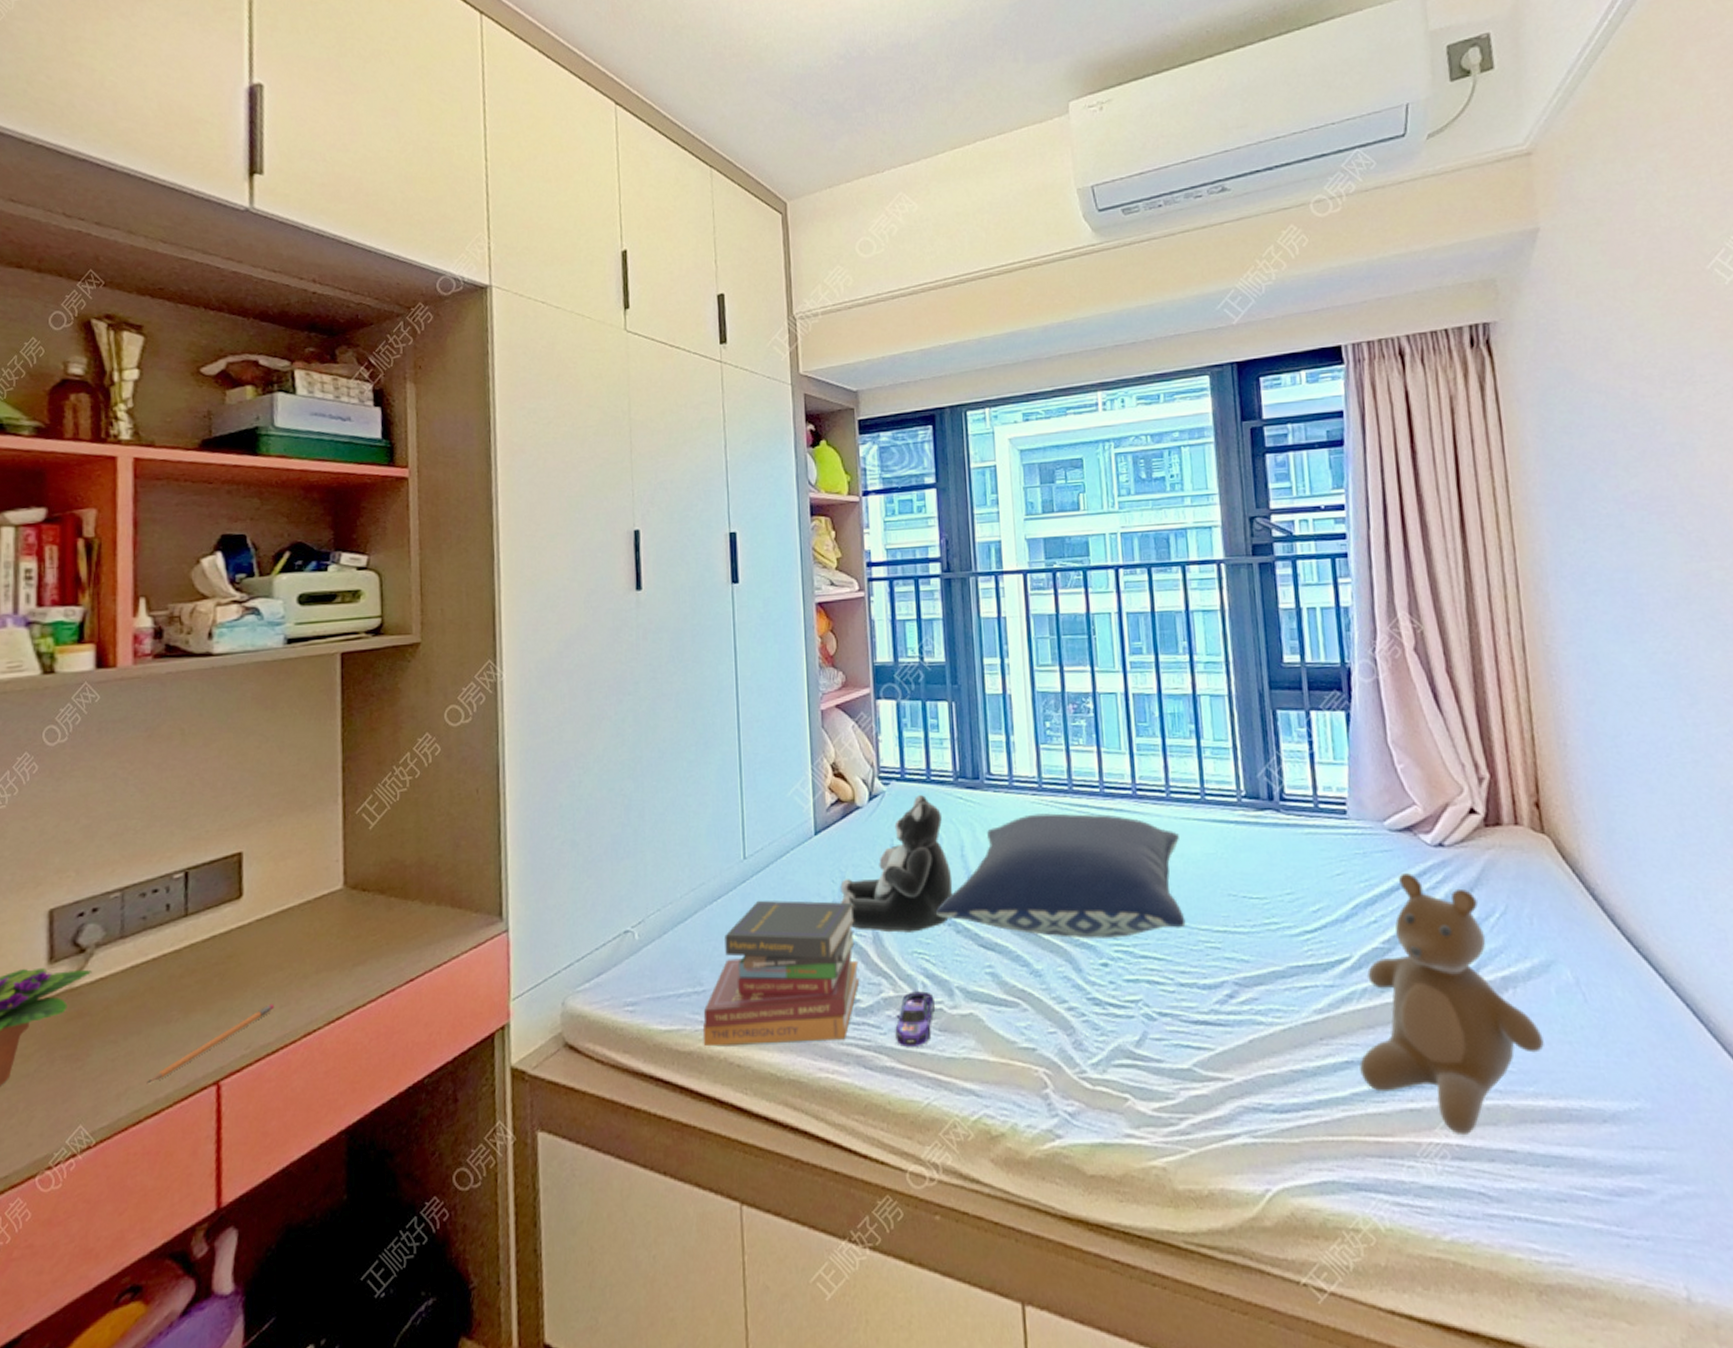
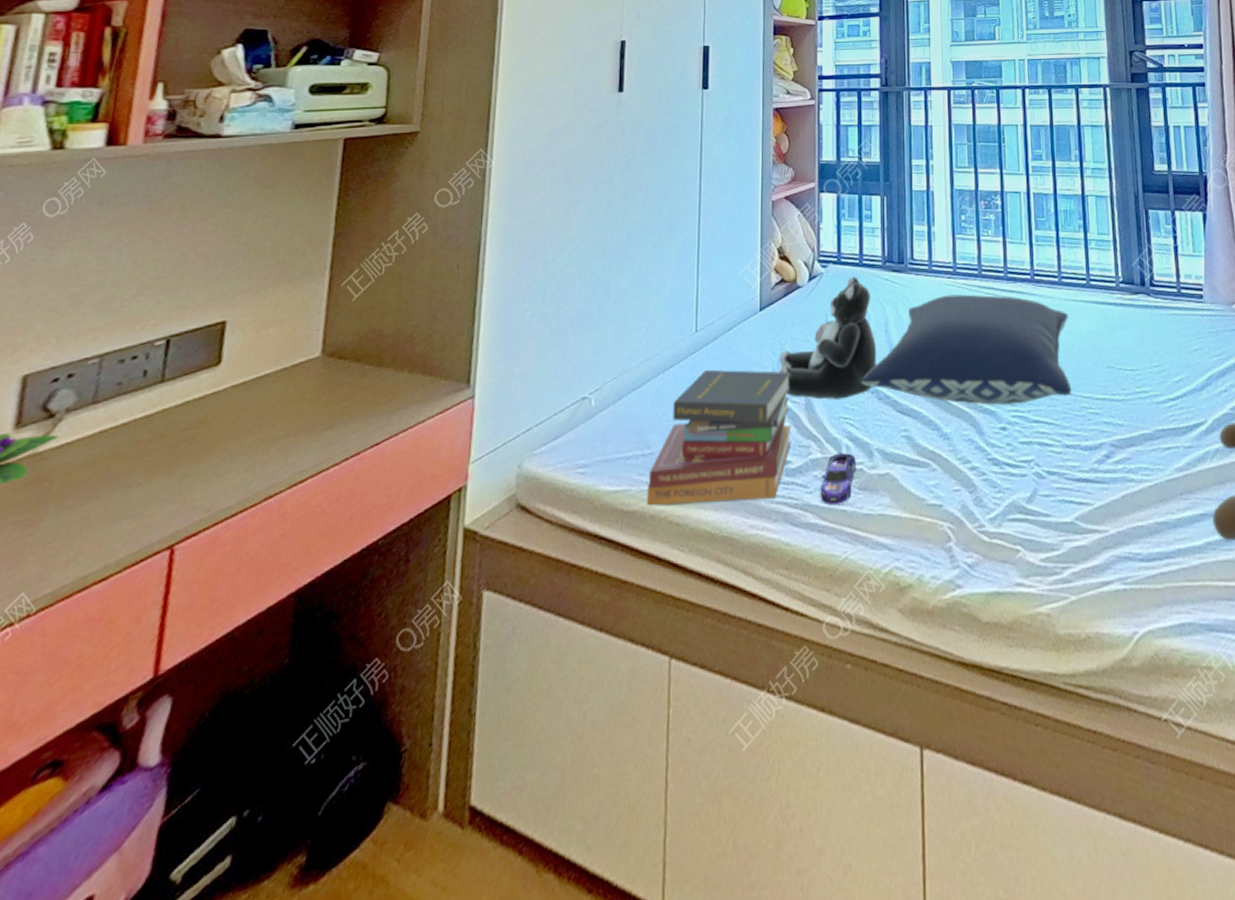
pencil: present [146,1004,274,1084] -> none [98,468,239,550]

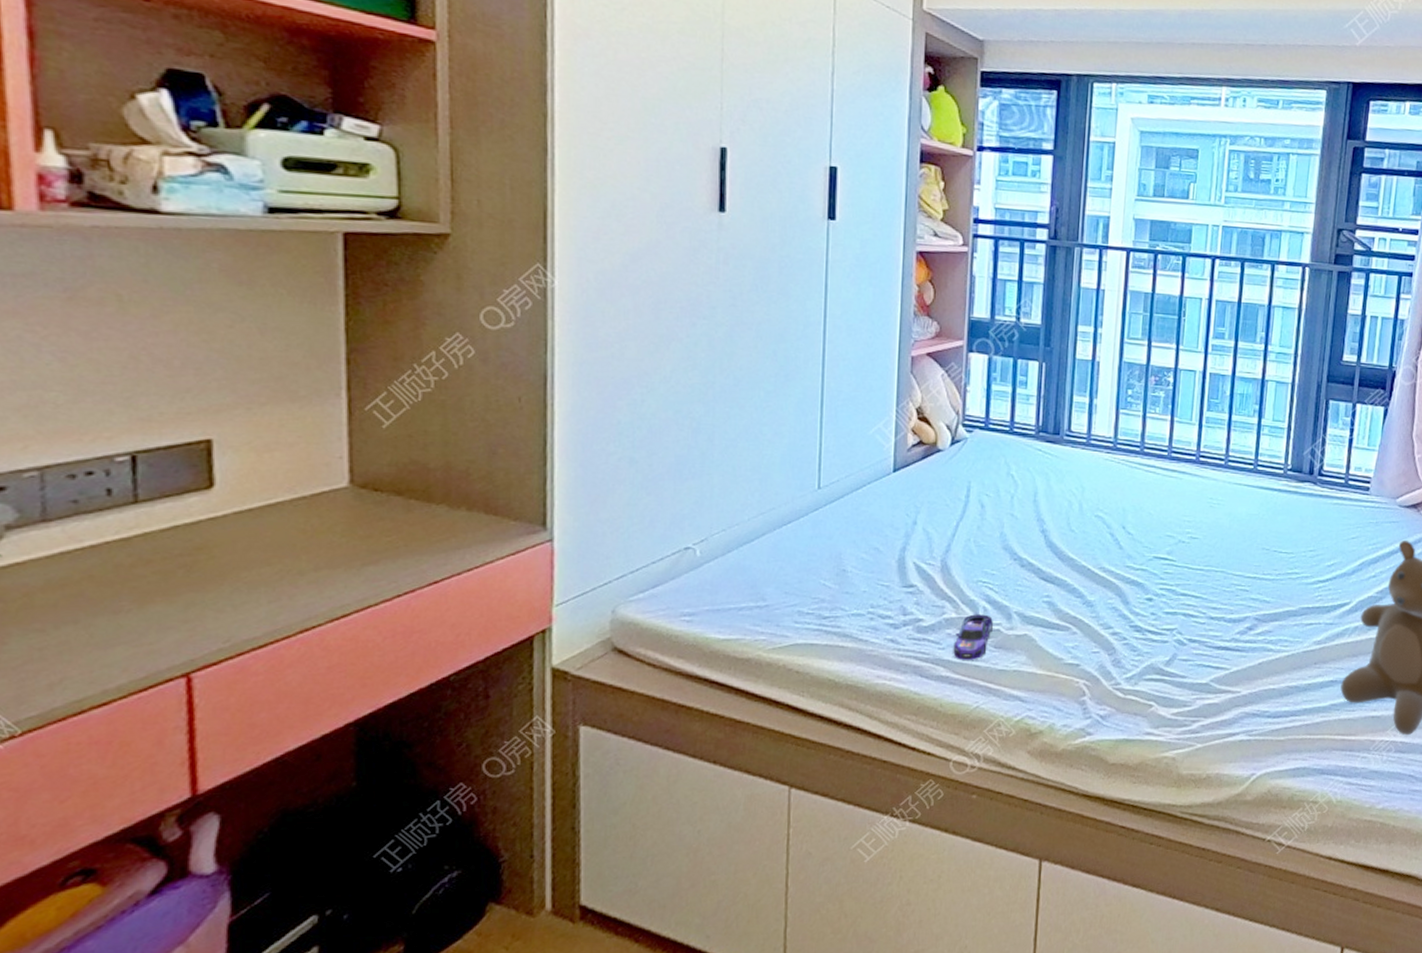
books: present [646,369,792,505] -> none [762,527,926,654]
plush toy: present [779,277,877,400] -> none [913,444,1023,564]
pillow: present [862,294,1072,405] -> none [1004,469,1230,578]

